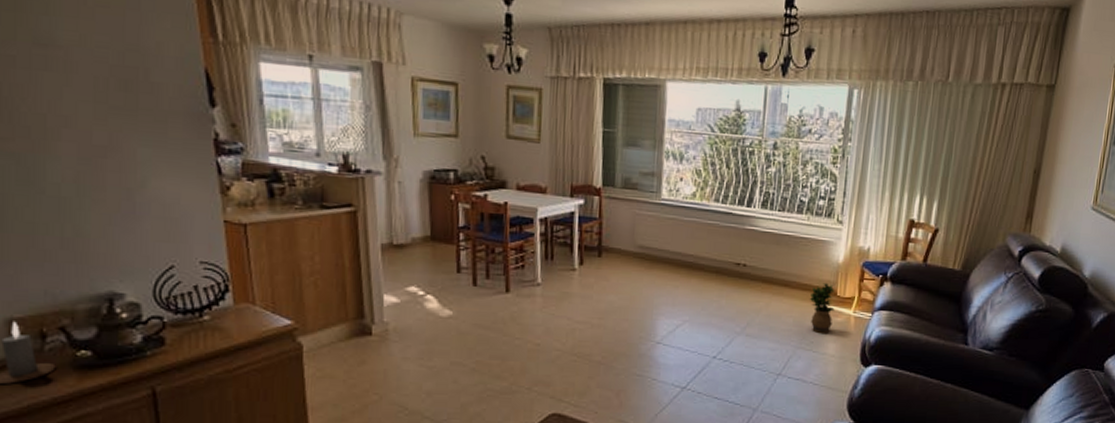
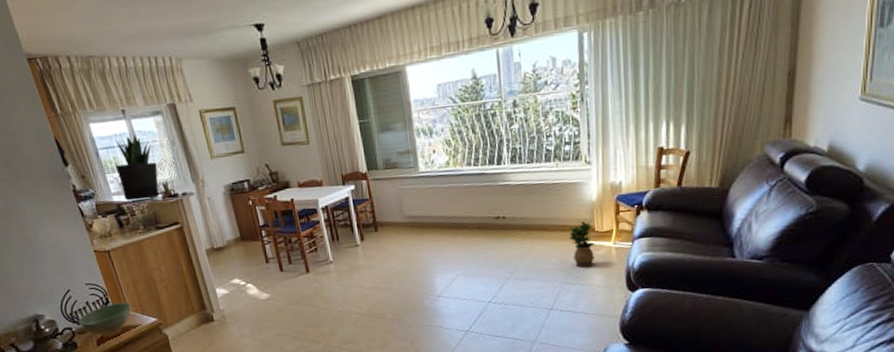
bowl: none [176,292,260,337] -> present [78,302,131,337]
planter: none [282,83,340,170] -> present [115,134,160,201]

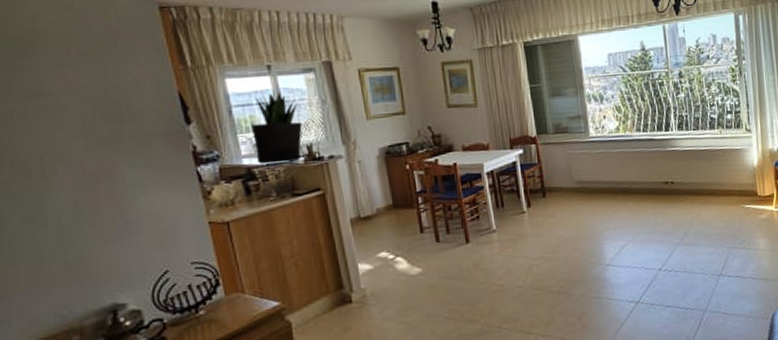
bowl: present [78,302,131,337] -> none [173,283,248,329]
potted plant: present [569,221,595,268] -> none [734,186,758,232]

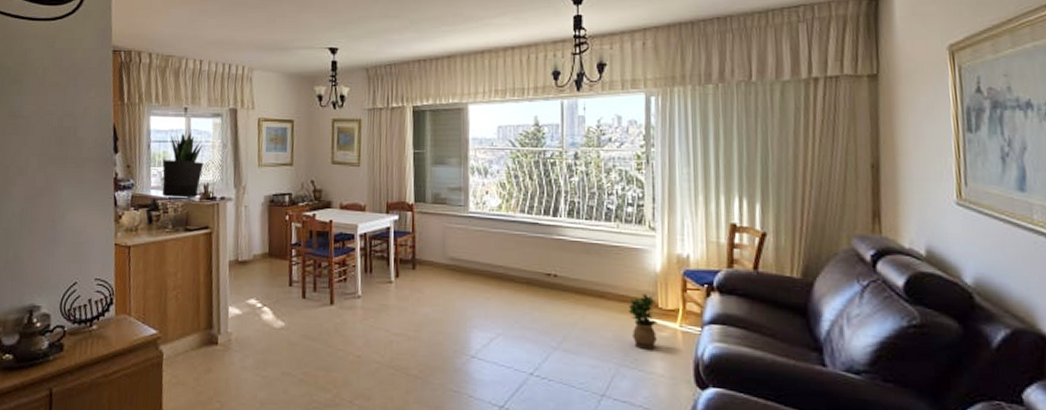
potted plant: none [734,186,758,232] -> present [627,294,658,350]

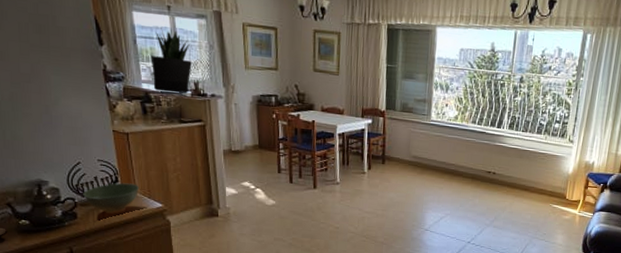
bowl: none [73,305,135,344] -> present [83,182,140,214]
potted plant: present [627,294,658,350] -> none [544,189,565,228]

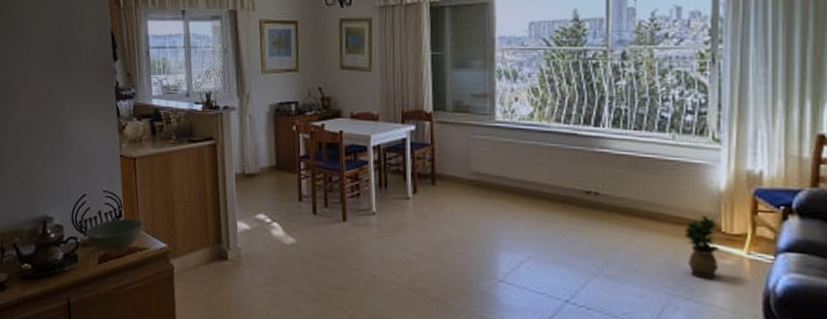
planter: present [150,28,192,94] -> none [162,35,204,108]
potted plant: none [544,189,565,228] -> present [683,216,720,279]

